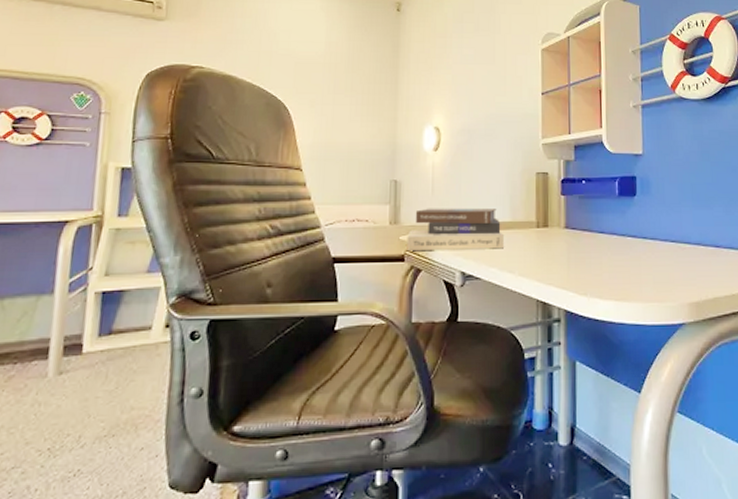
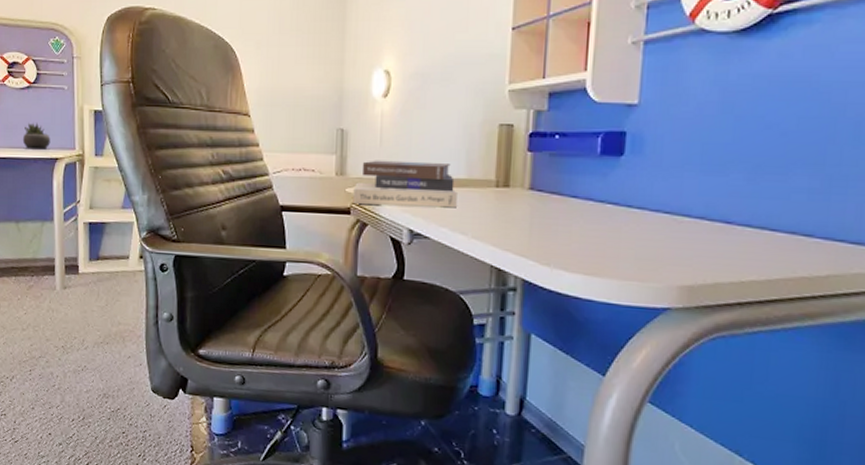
succulent plant: none [22,182,61,214] -> present [22,122,51,151]

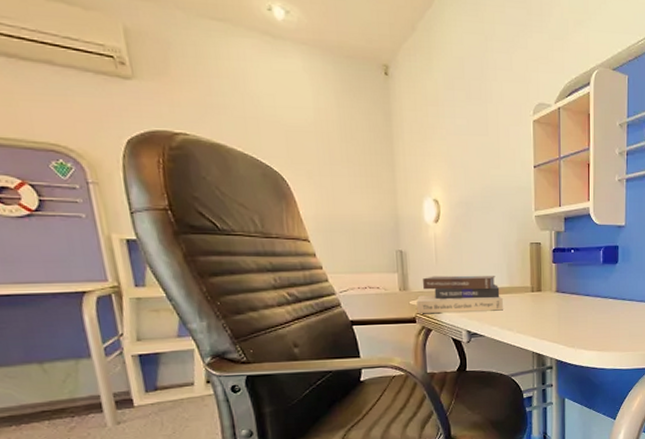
succulent plant: present [22,122,51,151] -> none [30,254,74,285]

